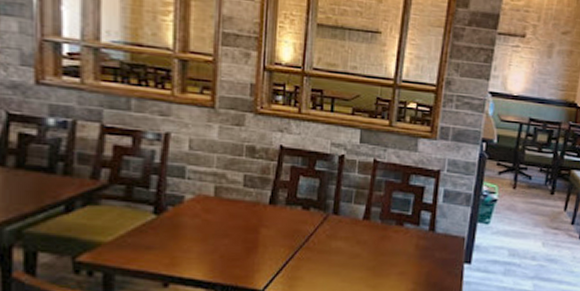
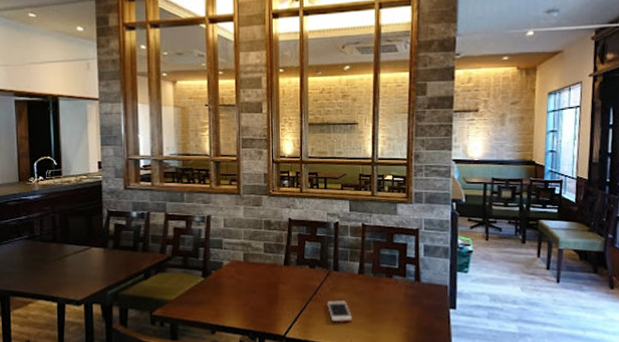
cell phone: none [321,250,350,276] -> present [327,301,352,323]

